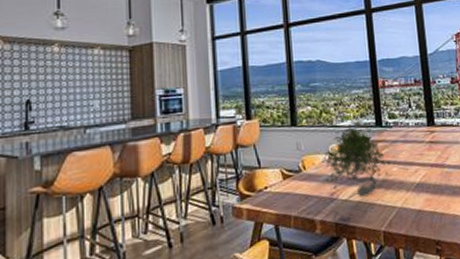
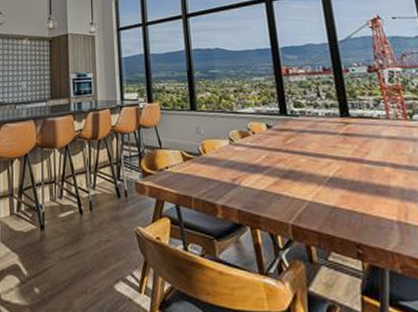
plant: present [320,118,391,206] -> none [221,106,299,192]

